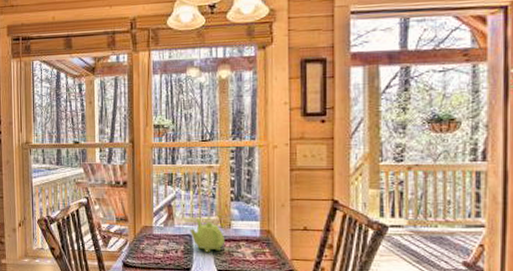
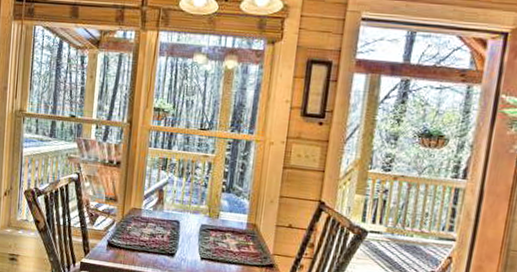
teapot: present [190,219,225,253] -> none [178,206,212,241]

